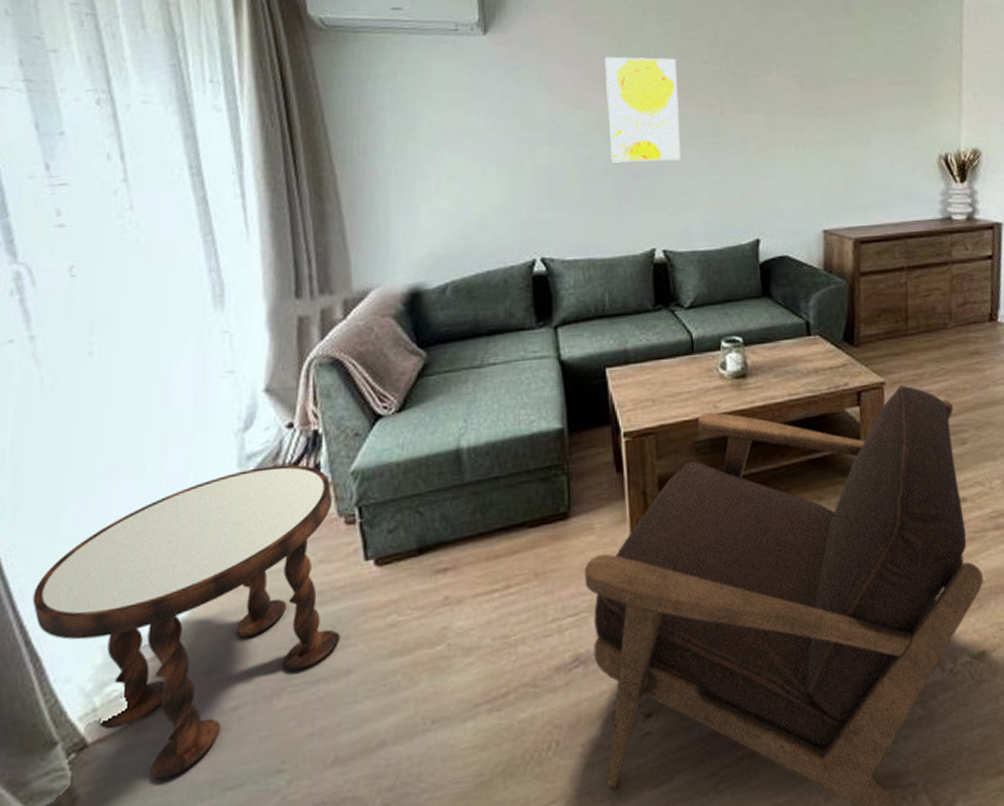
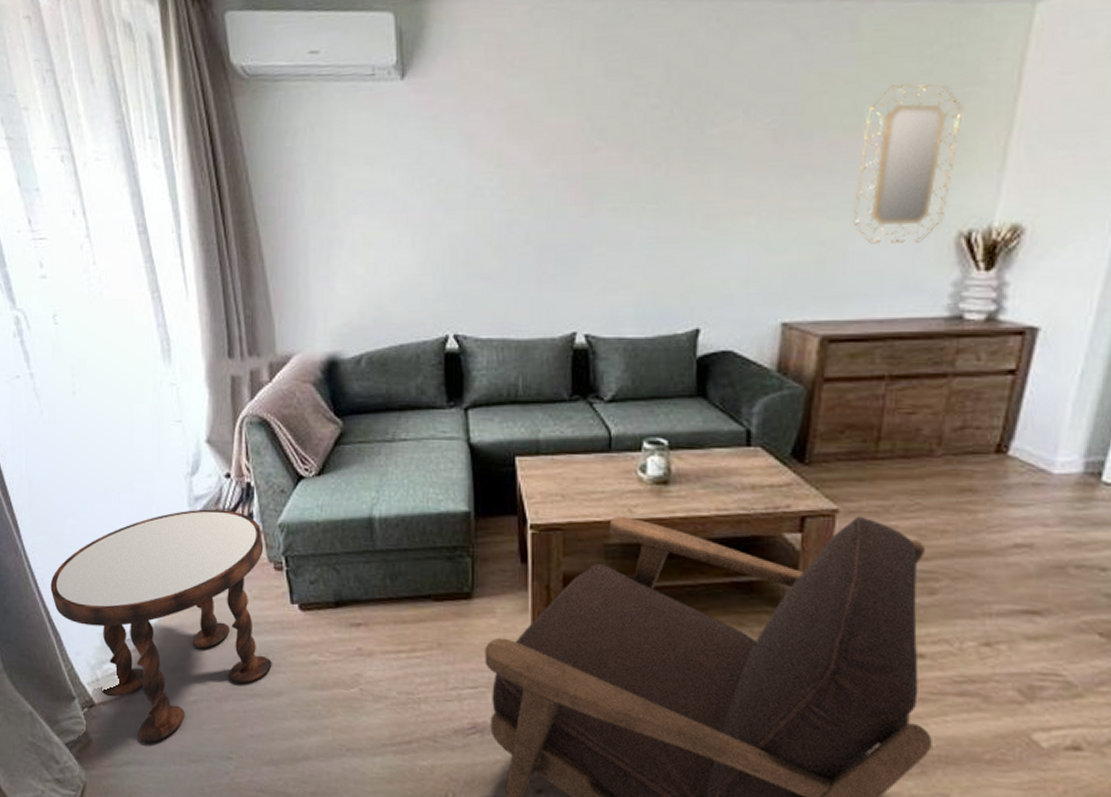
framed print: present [605,56,681,163] -> none [532,102,617,231]
home mirror: none [865,50,930,166] -> present [854,84,964,244]

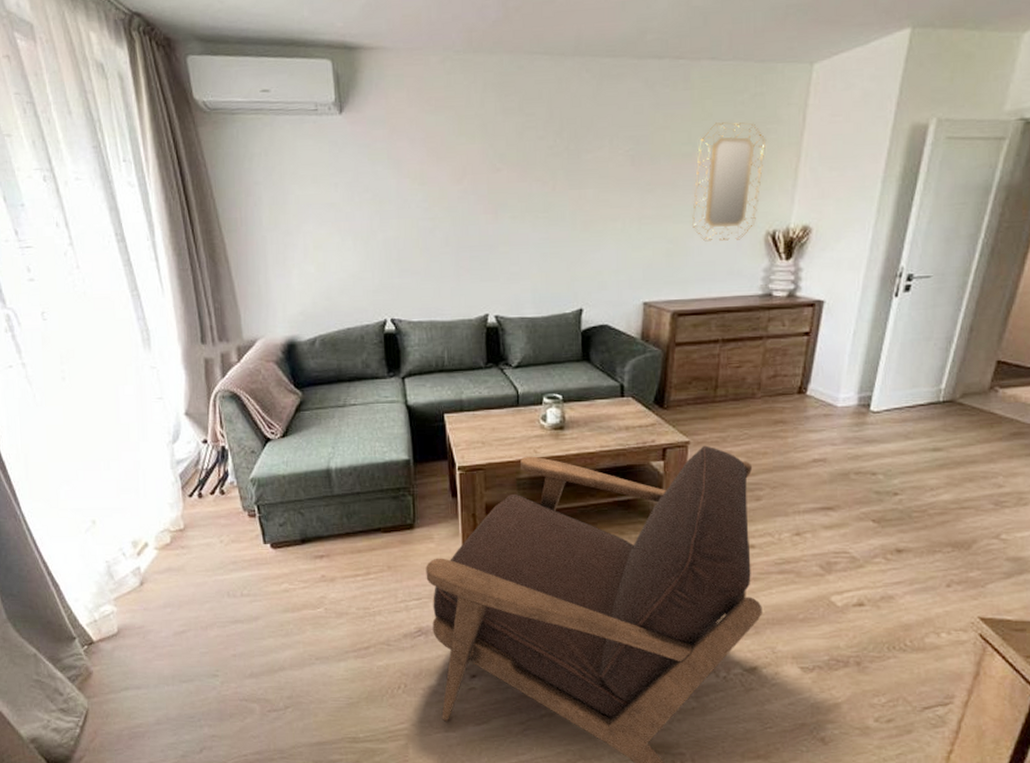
side table: present [50,509,272,744] -> none [48,470,250,670]

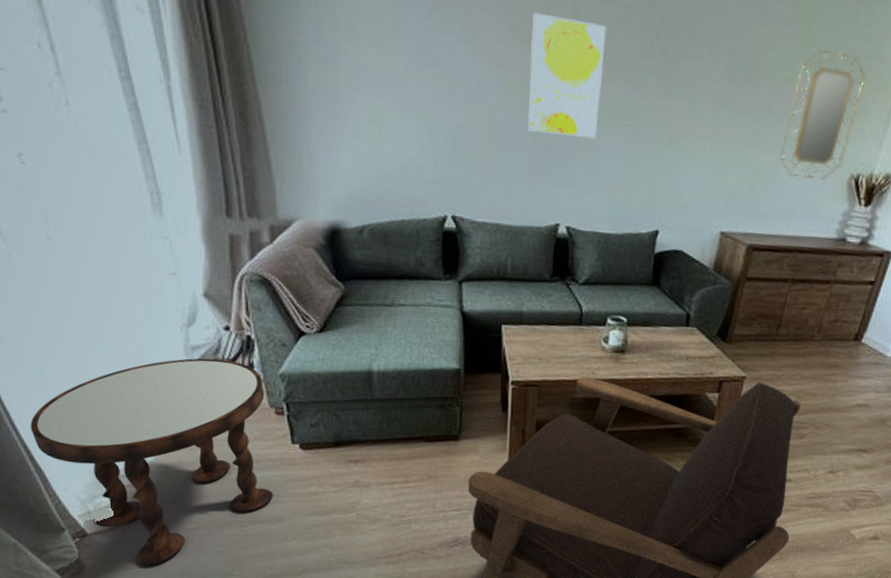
side table: none [48,470,250,670] -> present [30,358,273,566]
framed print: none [447,133,514,235] -> present [527,12,607,139]

